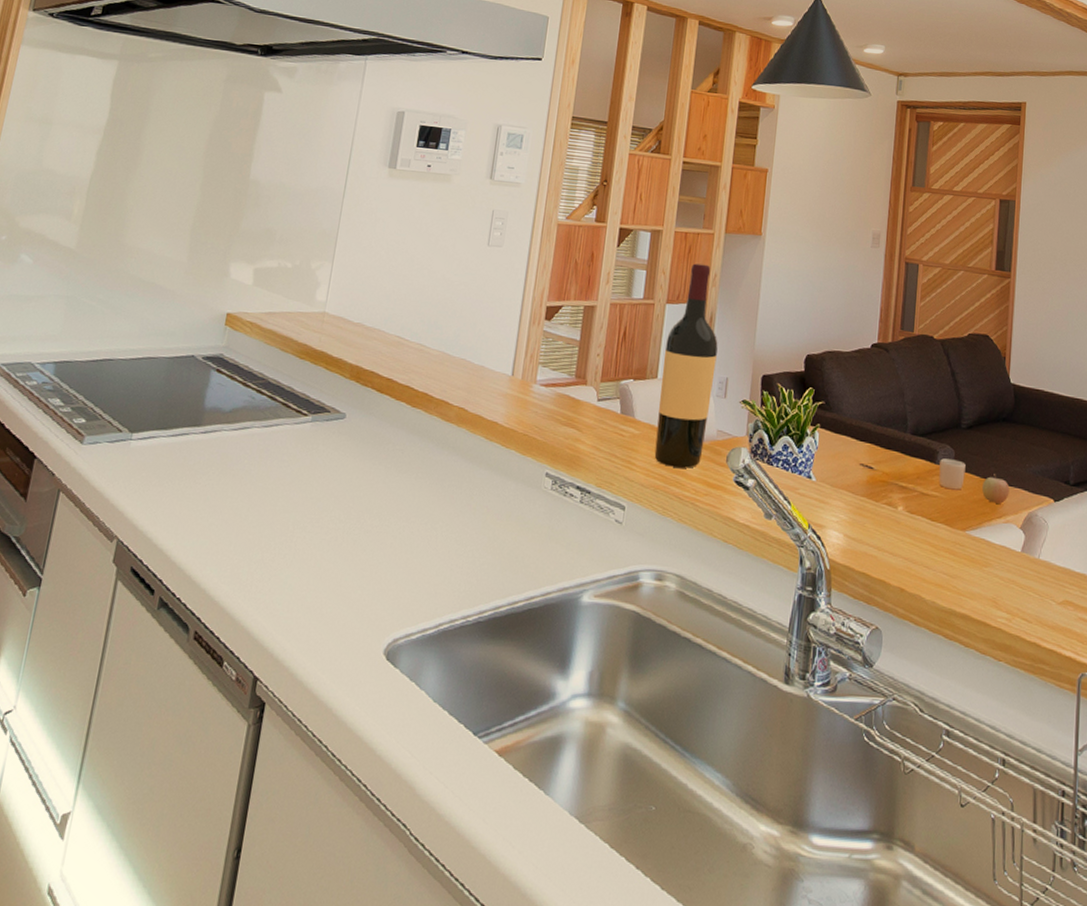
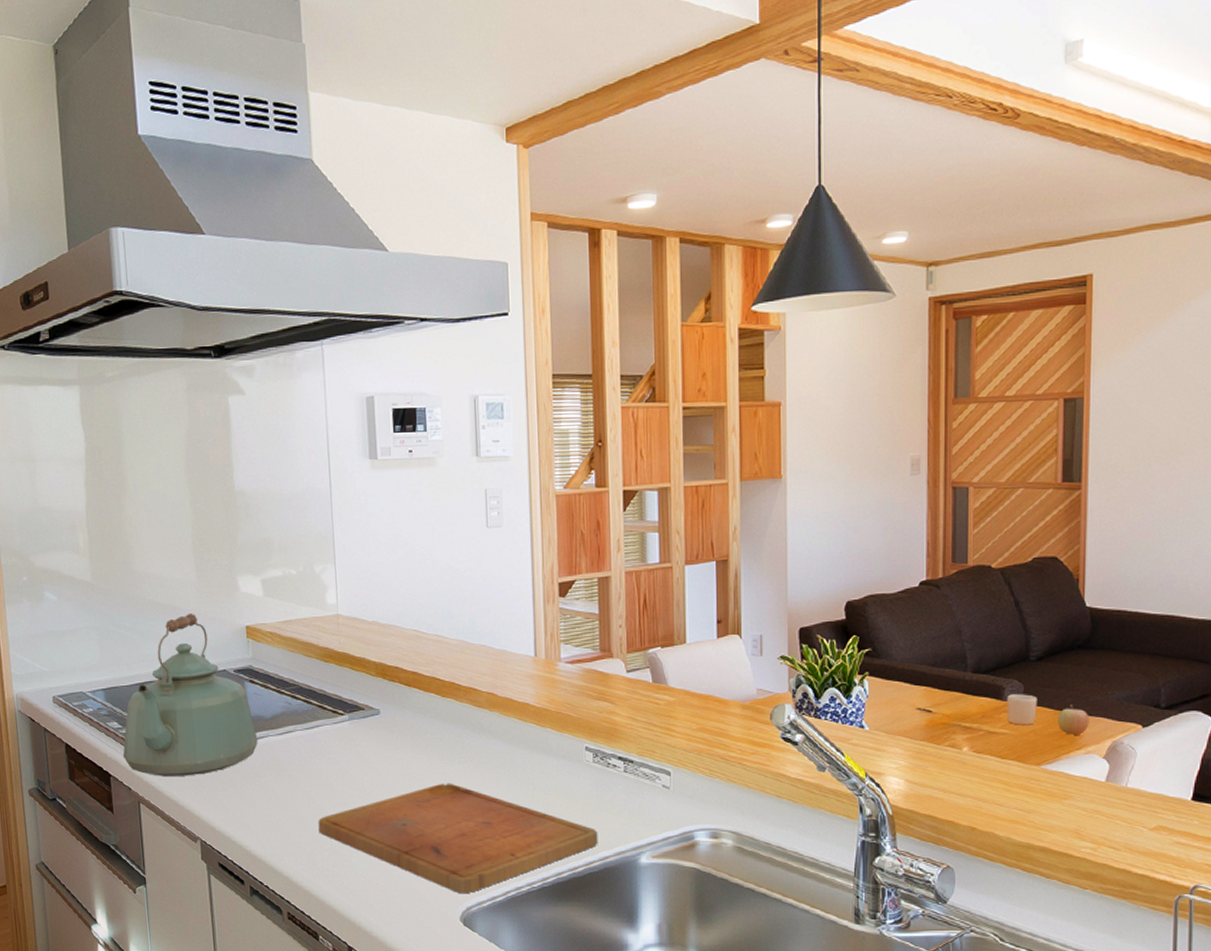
kettle: none [55,293,211,466] -> present [123,612,258,776]
cutting board: none [251,498,544,624] -> present [318,783,598,894]
wine bottle: present [654,263,718,468] -> none [689,518,747,730]

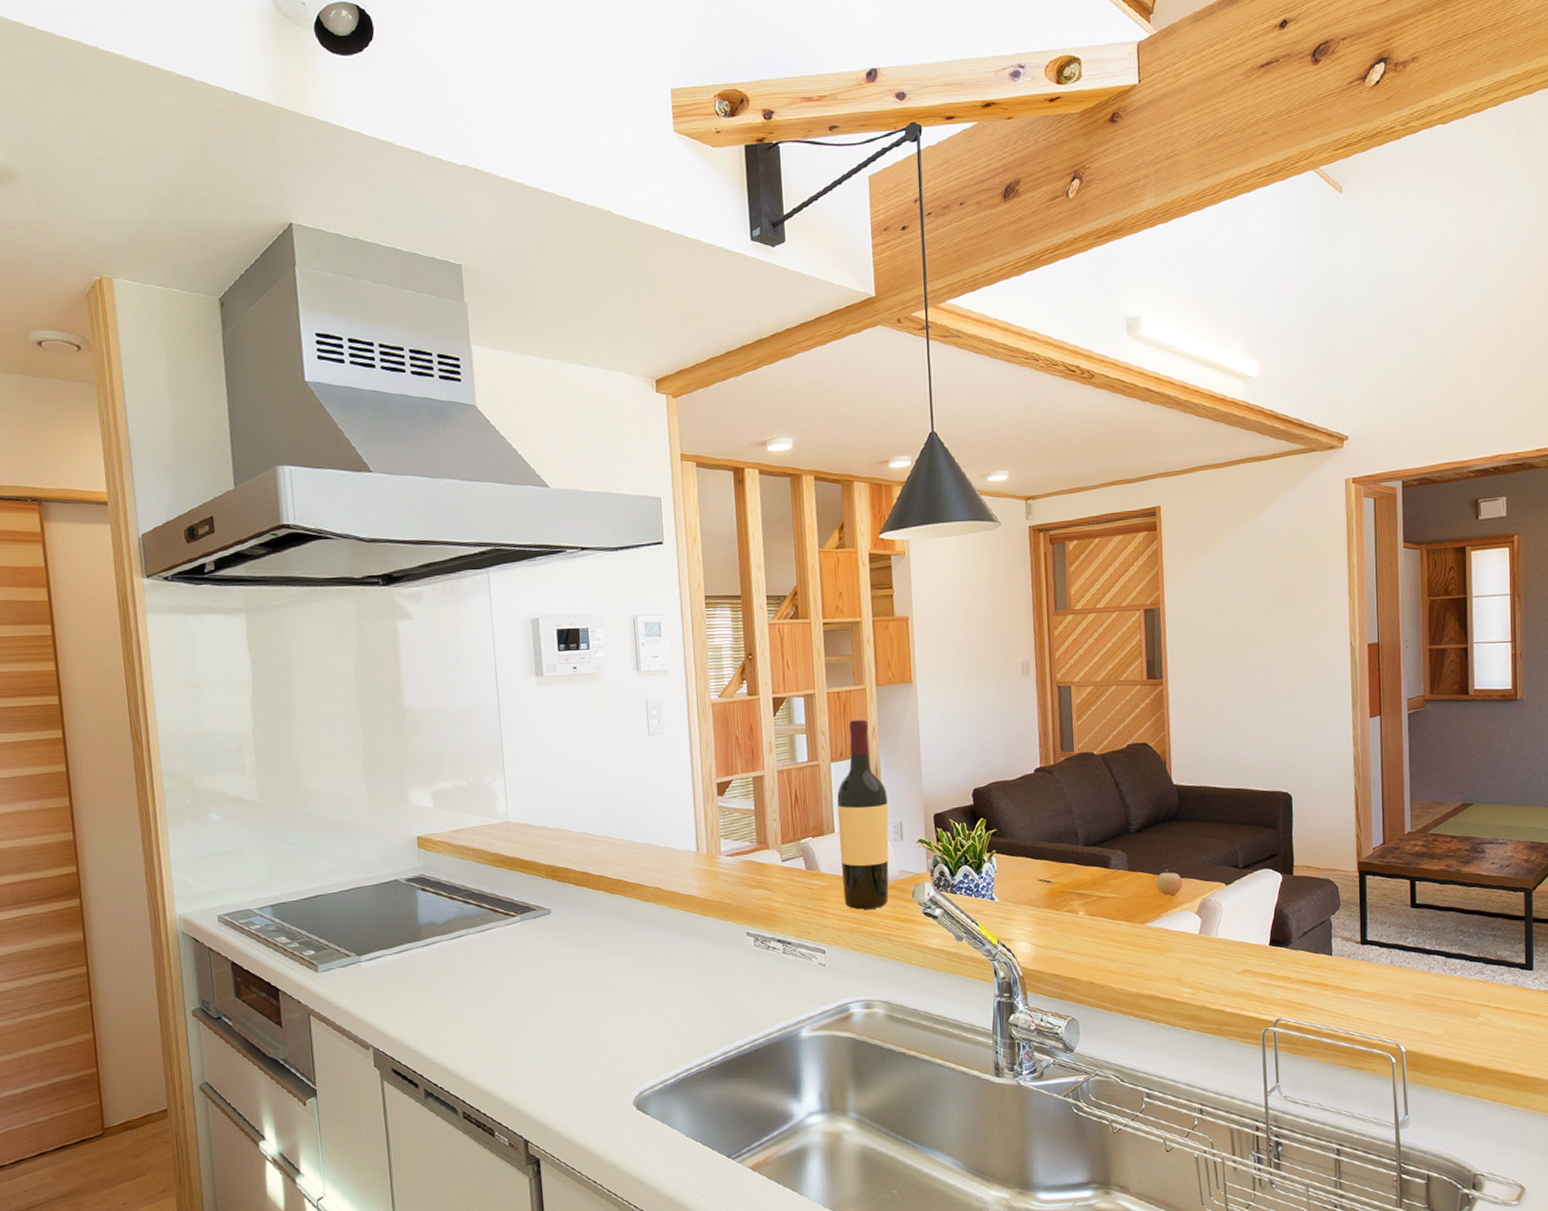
kettle: present [123,612,258,776] -> none [292,826,431,988]
cutting board: present [318,783,598,894] -> none [492,974,762,1079]
wine bottle: none [689,518,747,730] -> present [836,719,889,910]
cup: present [1007,694,1037,725] -> none [1113,862,1139,890]

